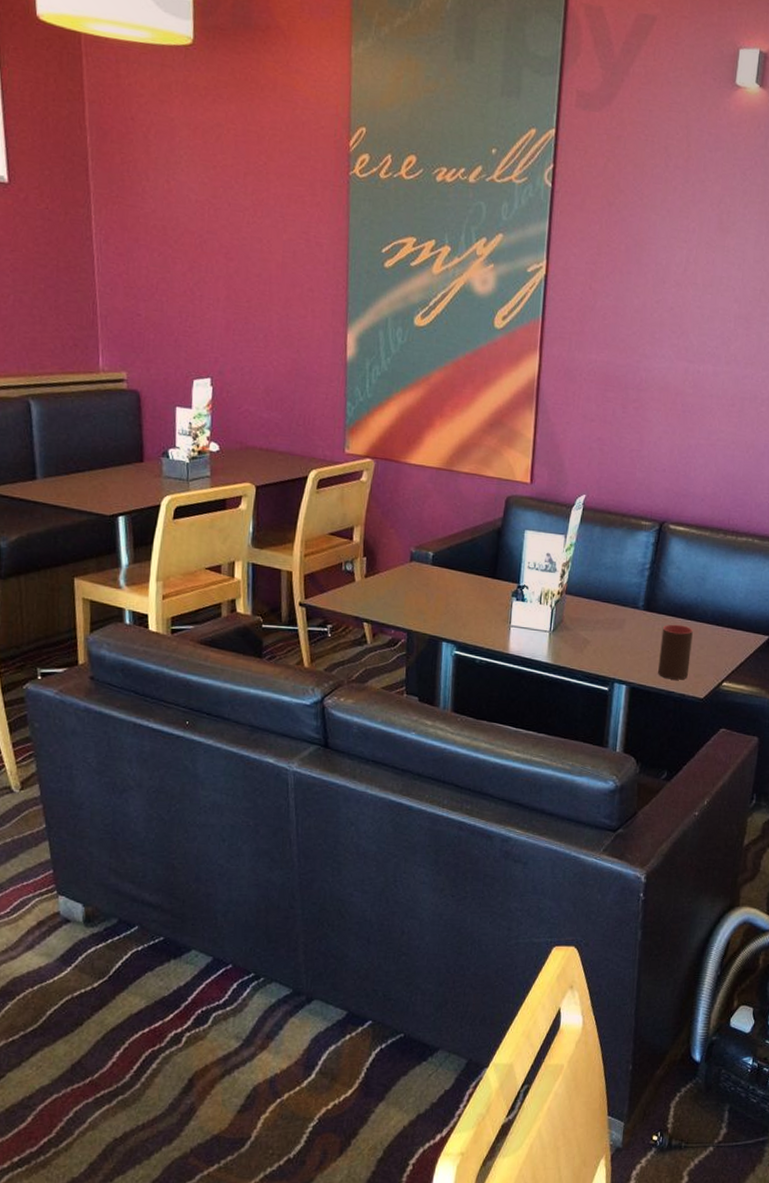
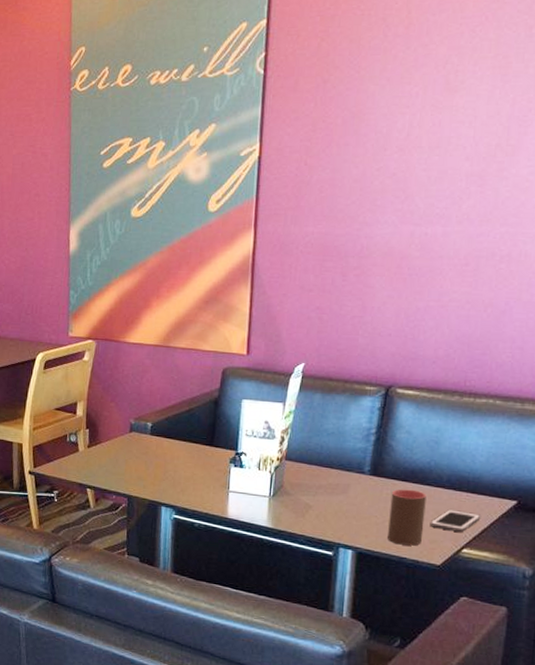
cell phone: none [695,644,740,666] -> present [429,509,482,532]

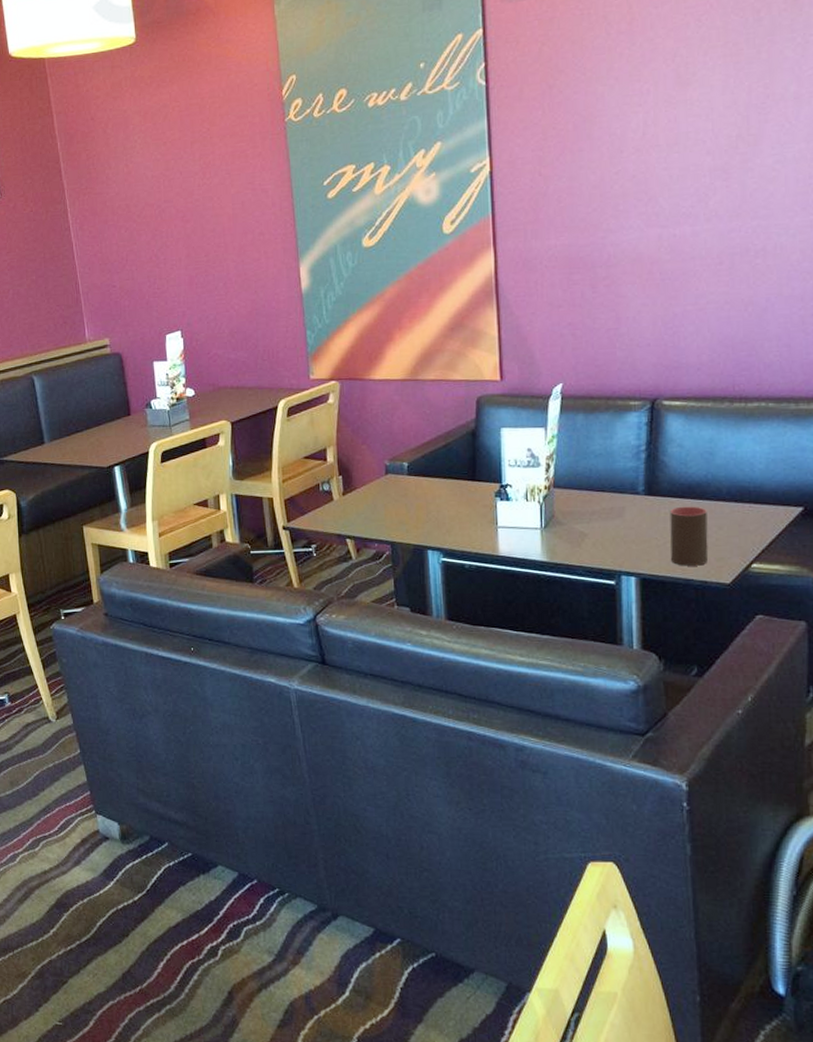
cell phone: present [429,509,482,532] -> none [714,523,768,546]

